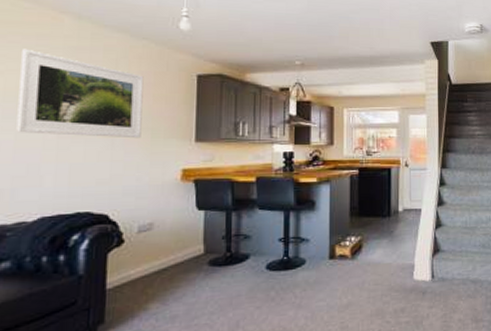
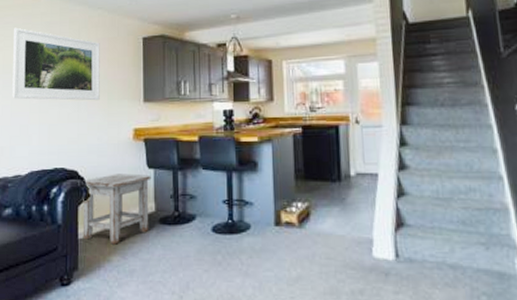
stool: none [112,216,201,292] -> present [83,173,151,245]

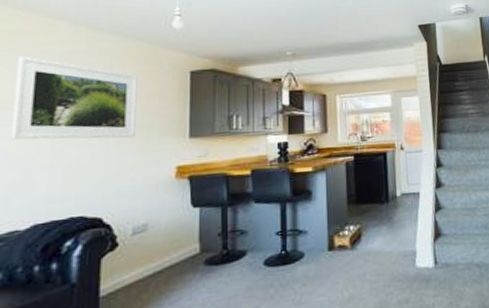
stool: present [83,173,151,245] -> none [105,214,196,297]

